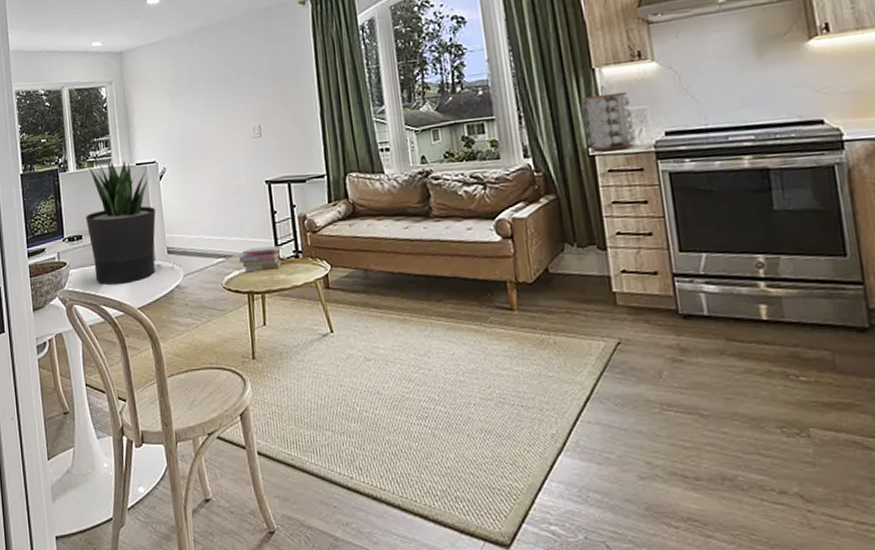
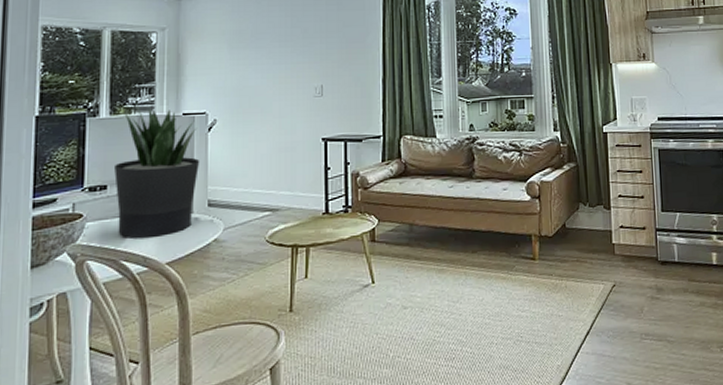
books: present [238,246,282,273] -> none [286,201,332,226]
spice rack: present [581,85,635,152] -> none [600,77,636,130]

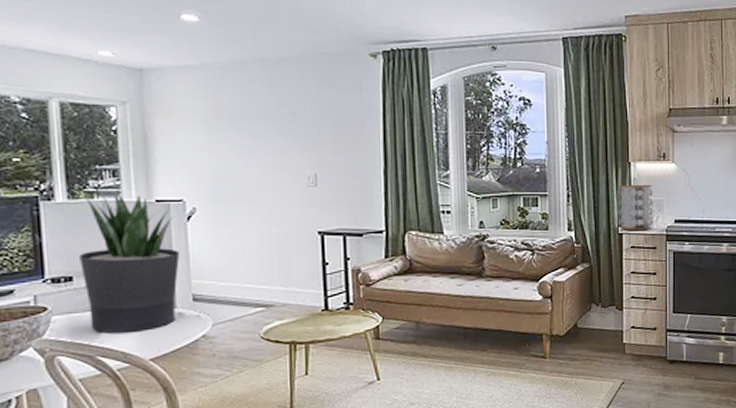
spice rack: none [600,77,636,130] -> present [617,177,653,232]

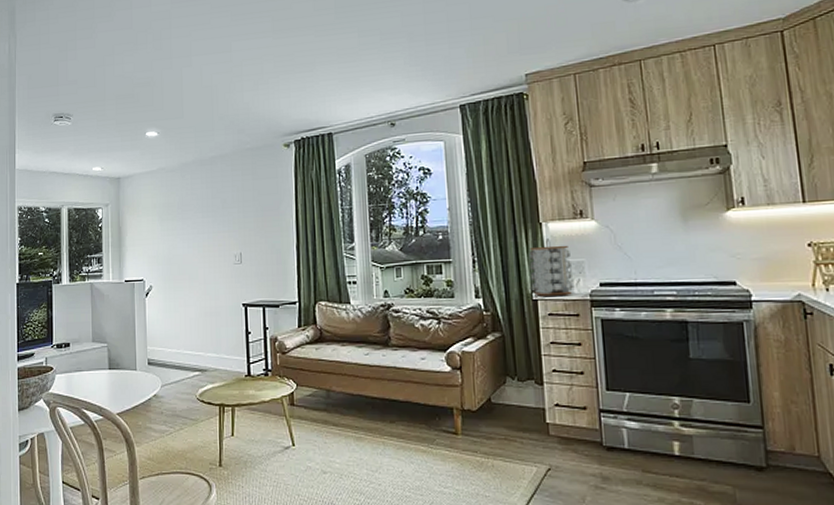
planter: present [80,186,181,334] -> none [75,271,140,391]

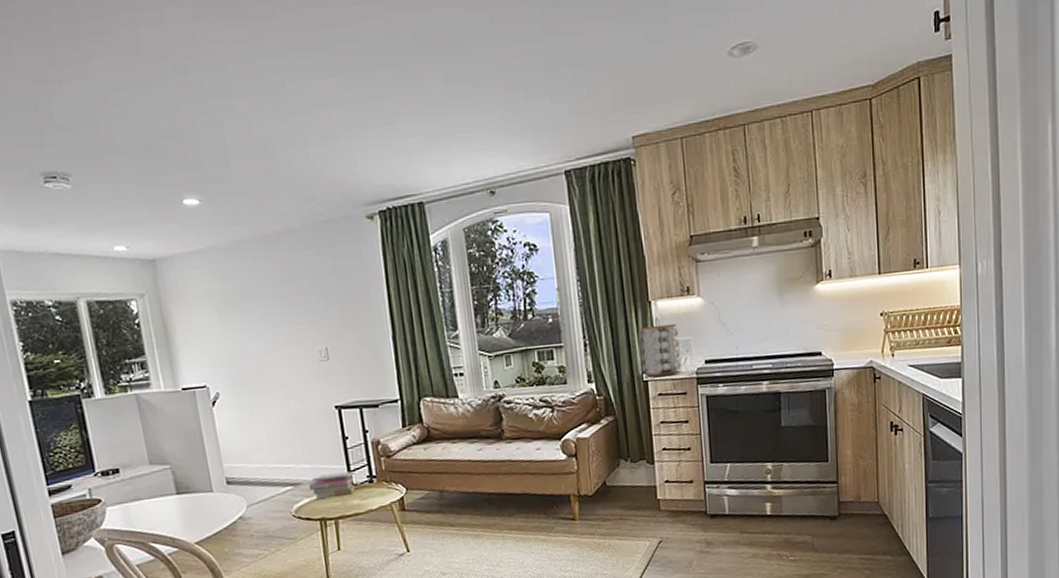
books: none [213,364,254,387] -> present [308,471,355,500]

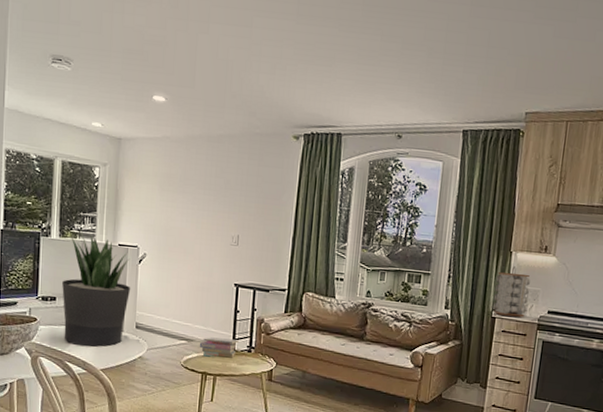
planter: none [120,379,213,521] -> present [62,229,131,348]

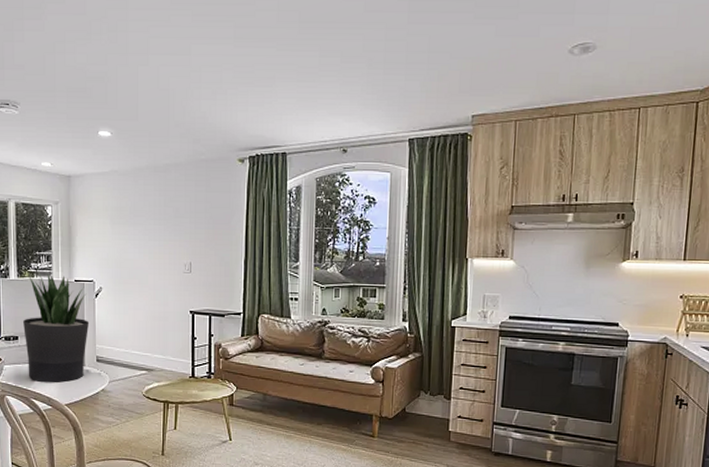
books: present [199,337,239,359] -> none [159,366,198,386]
spice rack: present [492,266,530,318] -> none [451,273,489,326]

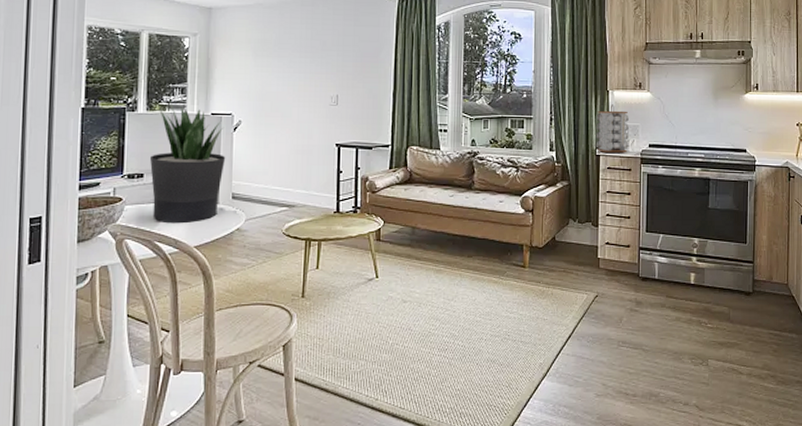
spice rack: none [451,273,489,326] -> present [595,104,629,154]

